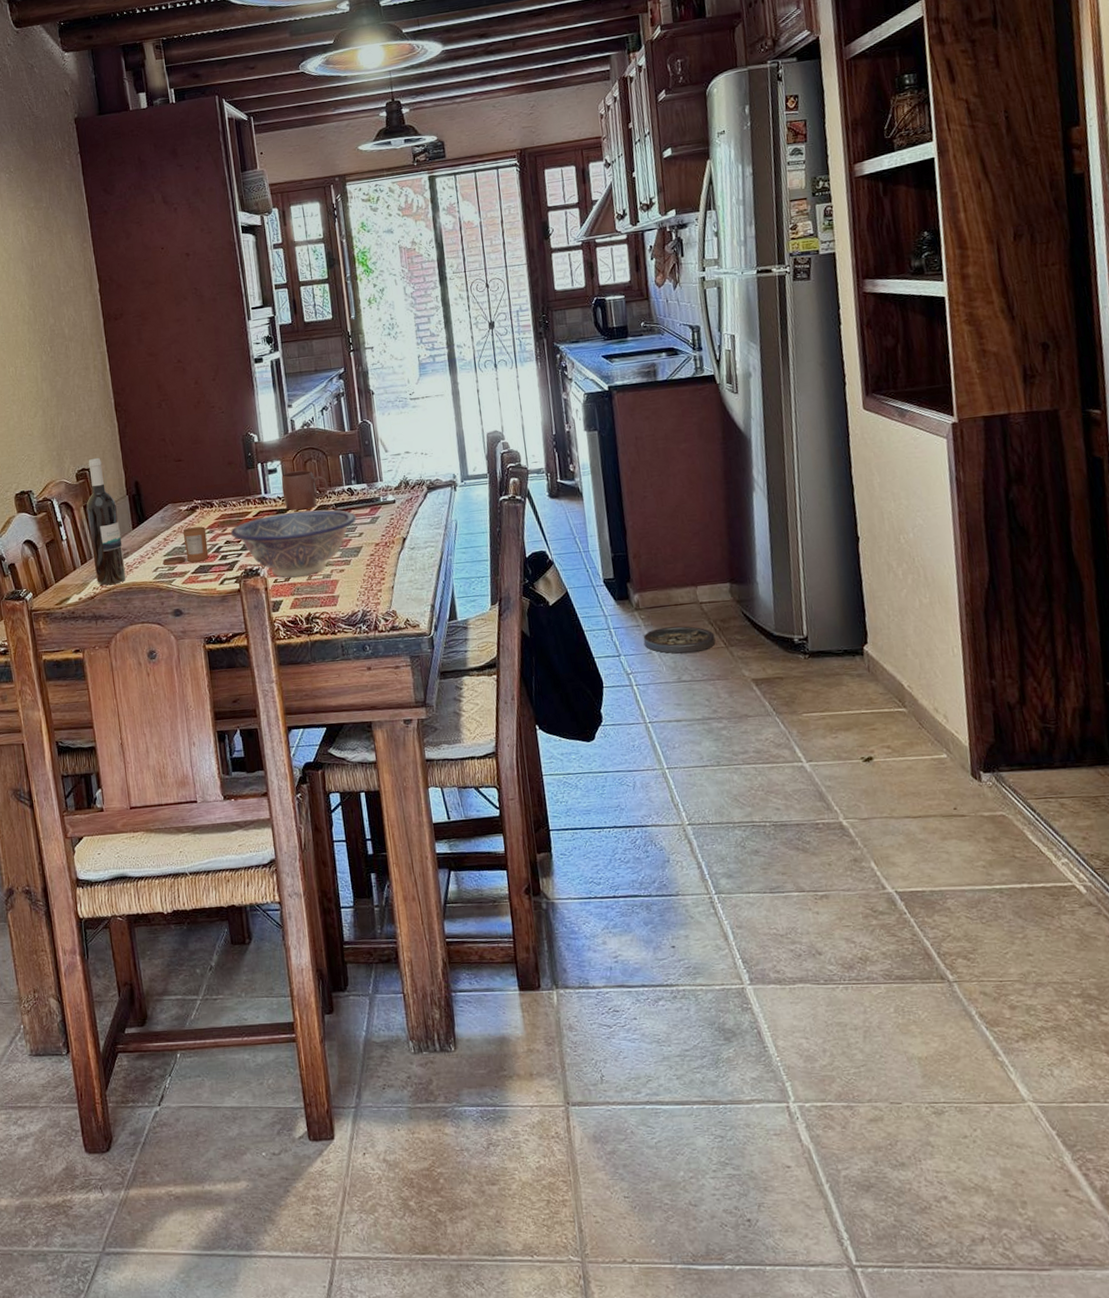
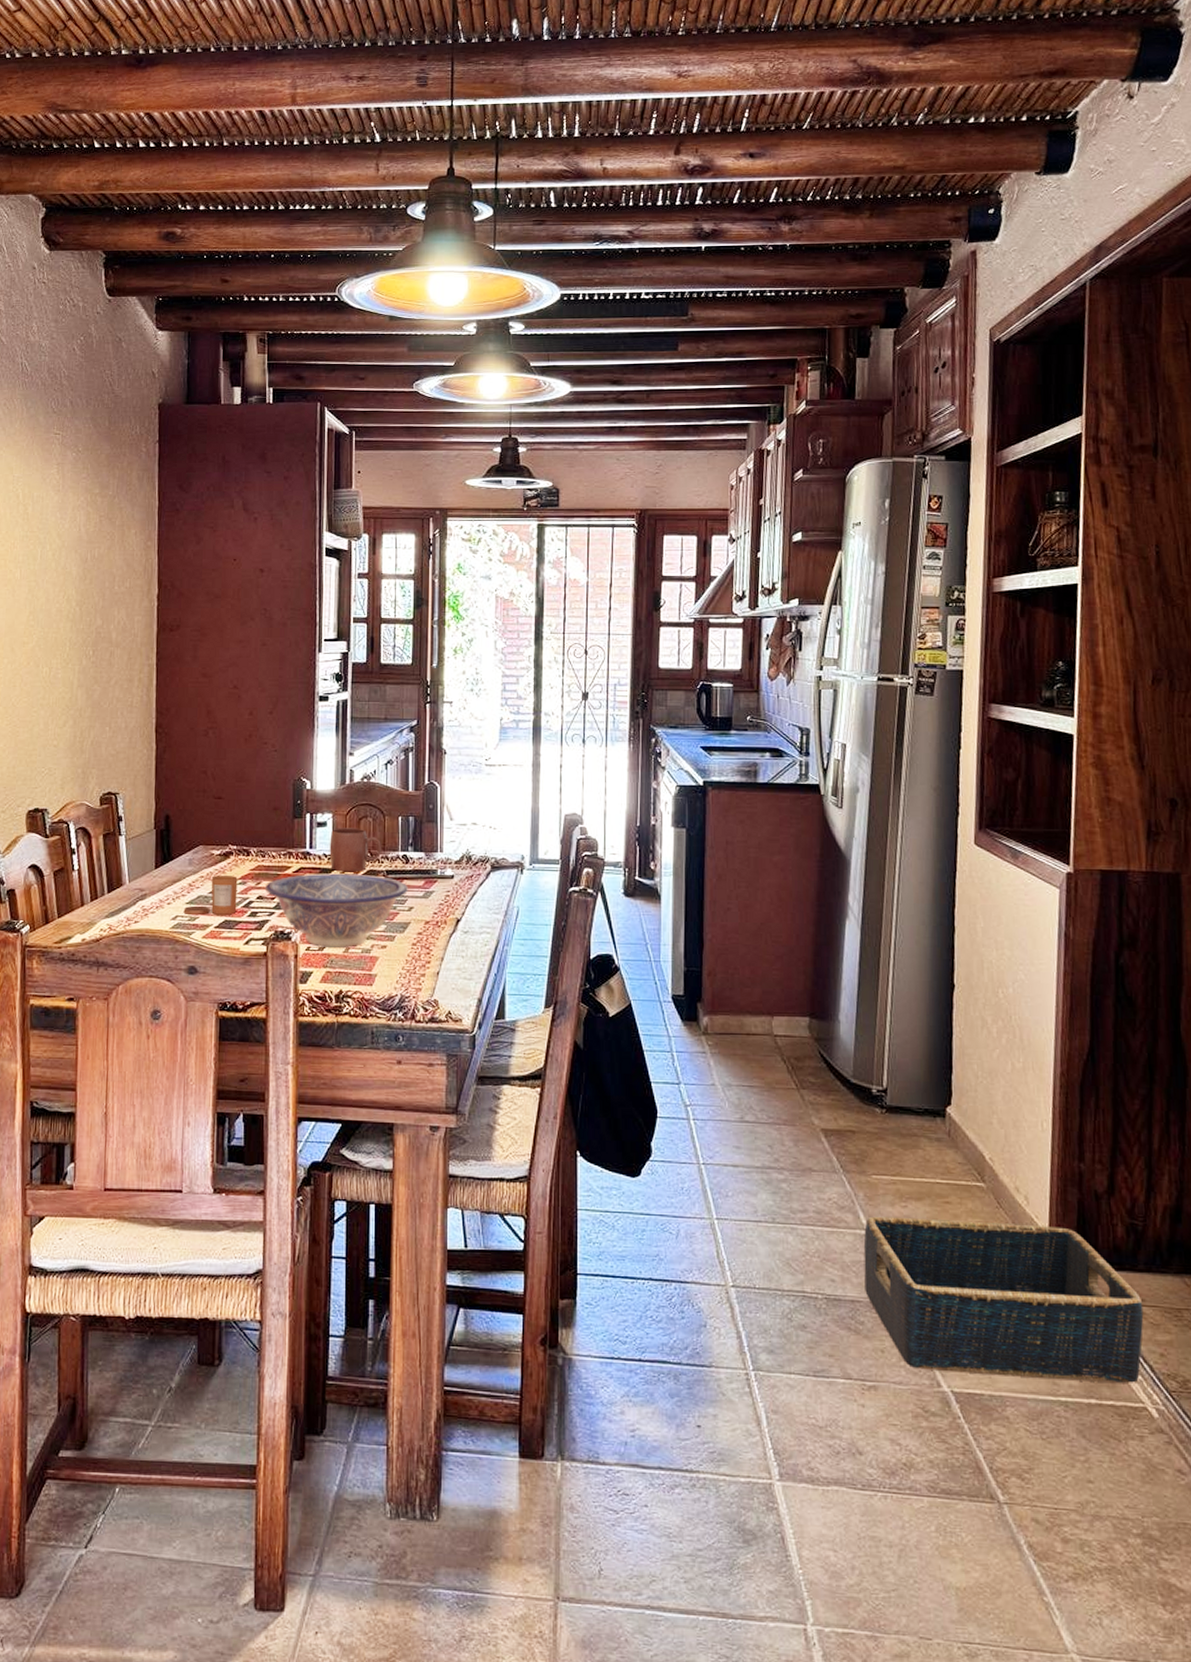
wine bottle: present [86,457,126,586] -> none [105,782,141,929]
pet bowl: present [643,626,716,654] -> none [707,1058,787,1090]
basket: none [801,738,1066,876] -> present [863,1216,1144,1383]

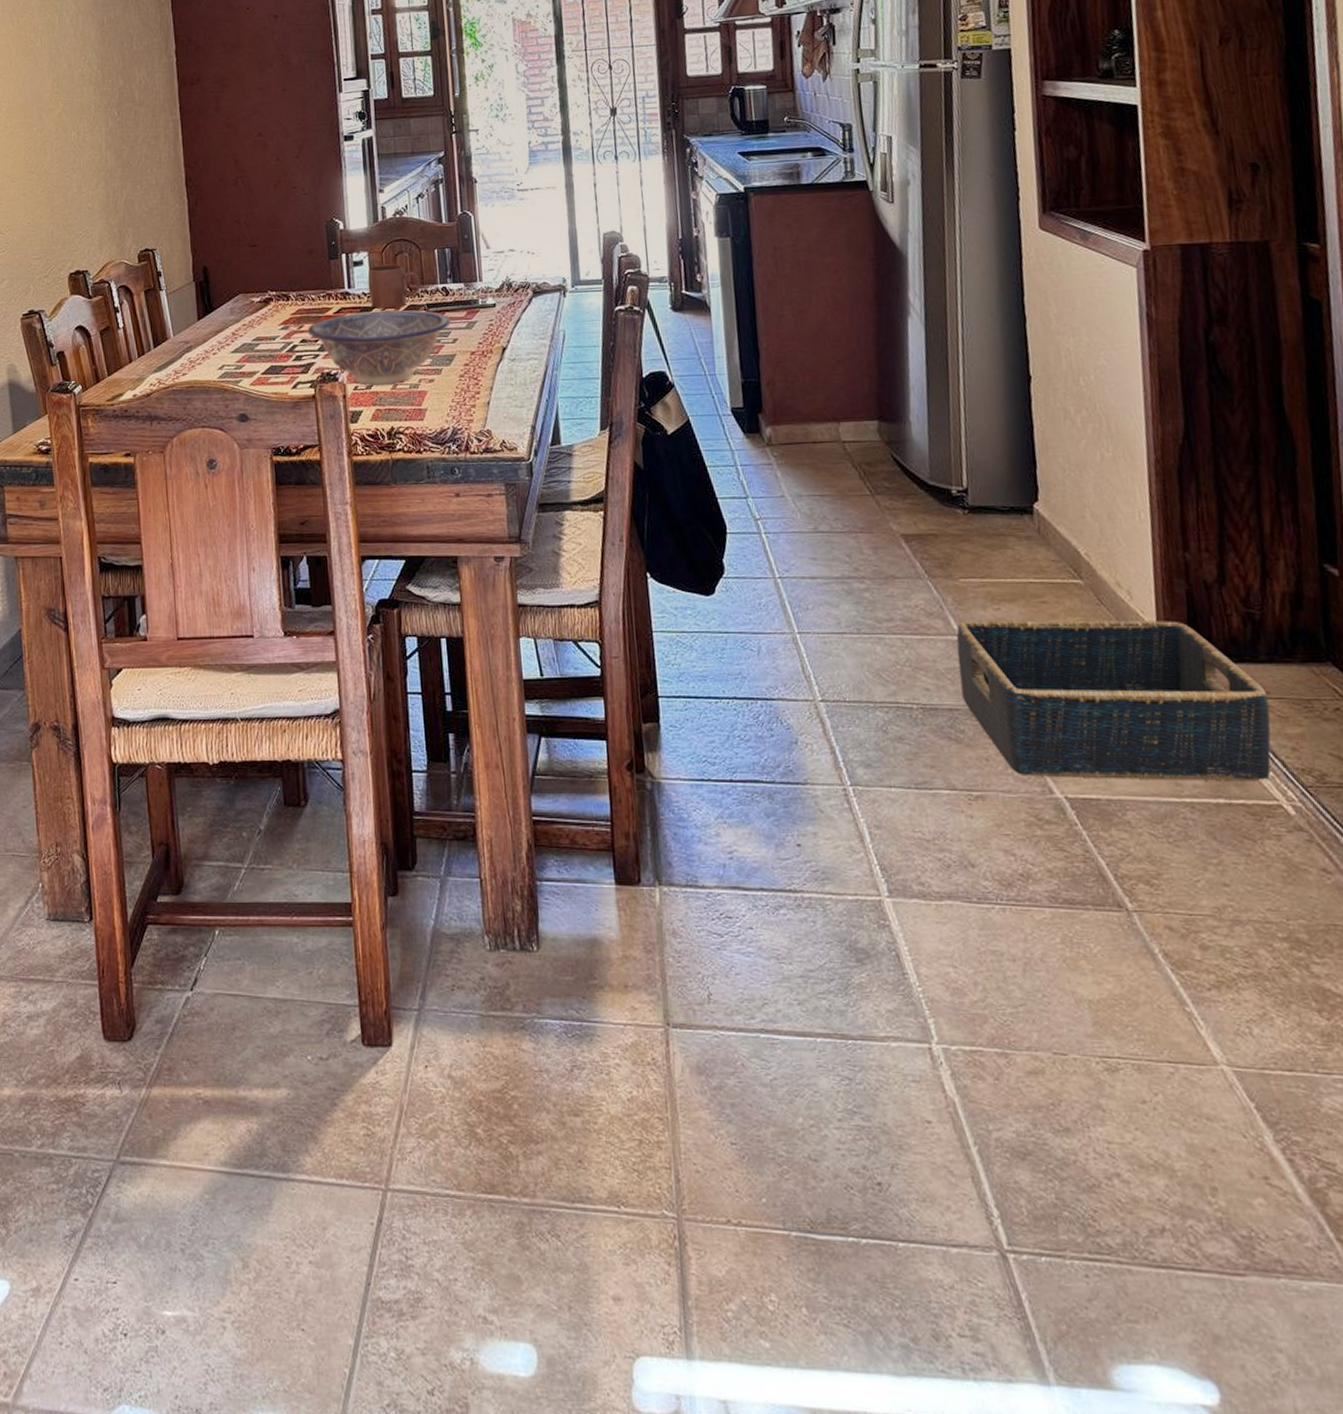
candle: present [183,875,238,916] -> none [229,321,282,364]

